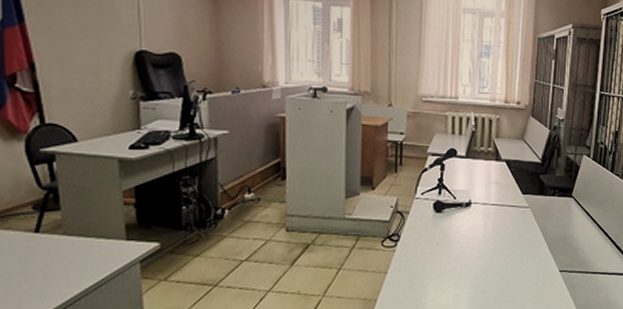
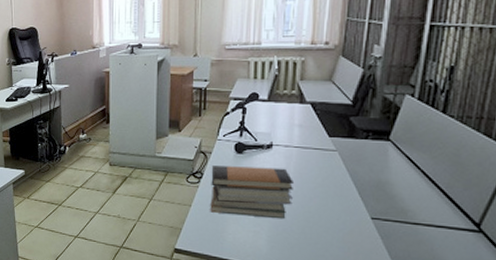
book stack: none [408,226,493,280] -> present [210,166,295,220]

